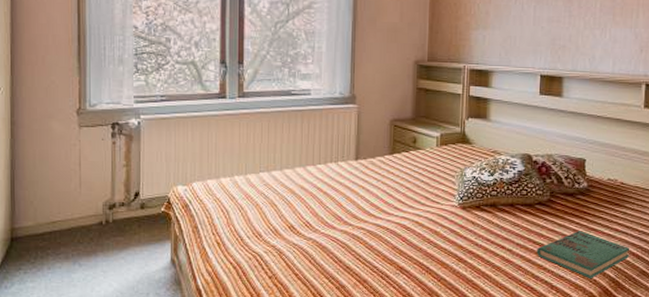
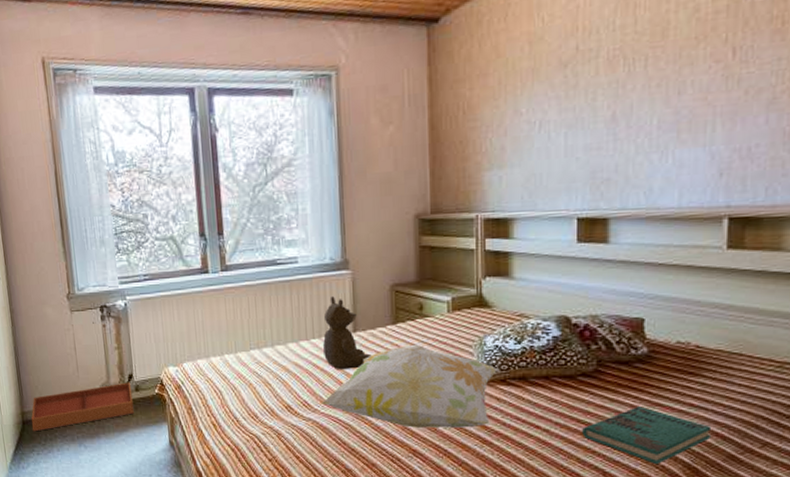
storage bin: none [21,200,137,249] -> present [31,382,134,432]
decorative pillow: none [321,173,475,248] -> present [320,344,498,428]
teddy bear: none [328,127,370,193] -> present [323,296,372,369]

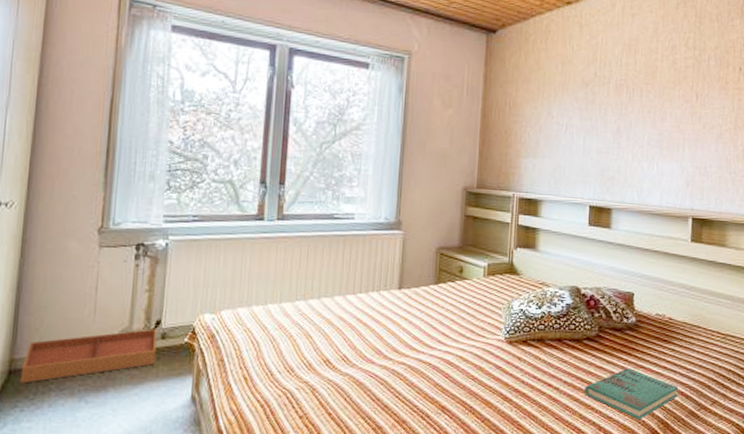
decorative pillow: present [320,344,498,428] -> none [359,304,522,385]
teddy bear: present [323,296,372,369] -> none [368,254,413,325]

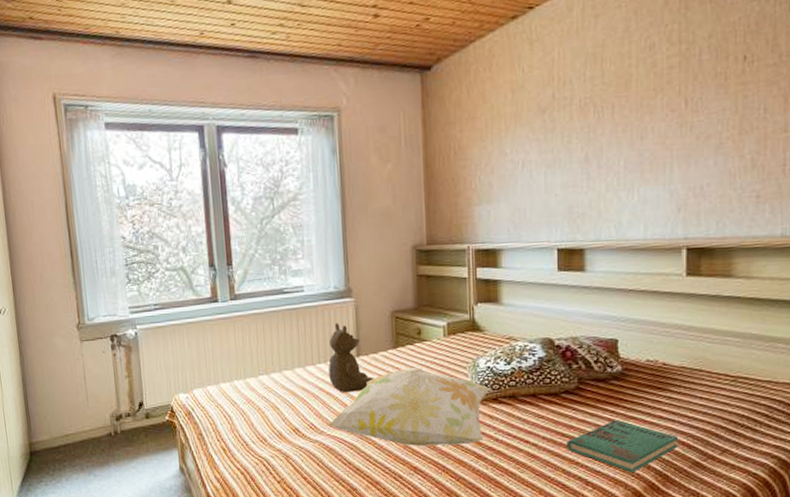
storage bin: present [20,329,158,384] -> none [39,410,145,462]
decorative pillow: none [359,304,522,385] -> present [326,367,491,446]
teddy bear: none [368,254,413,325] -> present [328,323,374,392]

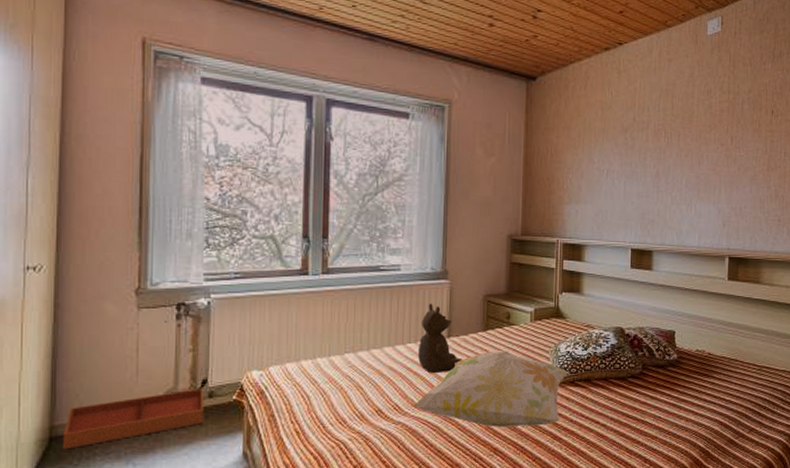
storage bin: none [39,410,145,462] -> present [62,388,204,450]
book: present [567,420,679,472] -> none [630,402,718,450]

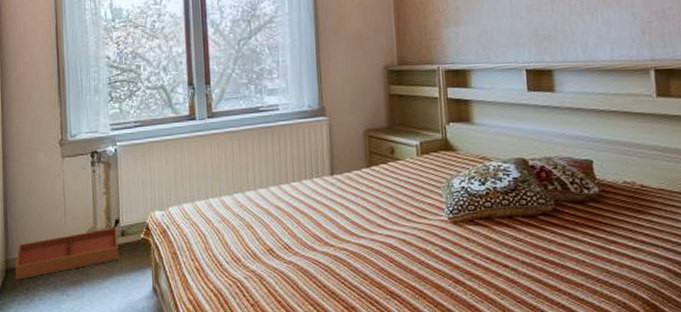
decorative pillow: present [410,349,569,427] -> none [300,186,466,269]
teddy bear: present [418,303,463,373] -> none [303,141,349,211]

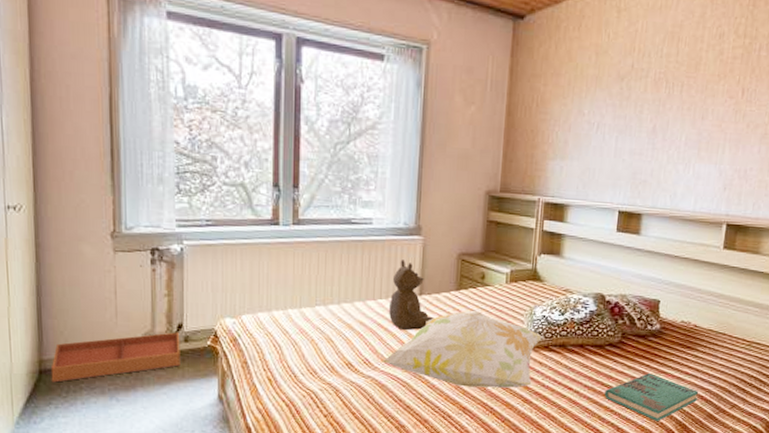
decorative pillow: none [300,186,466,269] -> present [380,310,544,388]
teddy bear: none [303,141,349,211] -> present [389,260,434,330]
book: none [547,244,665,301] -> present [604,373,699,421]

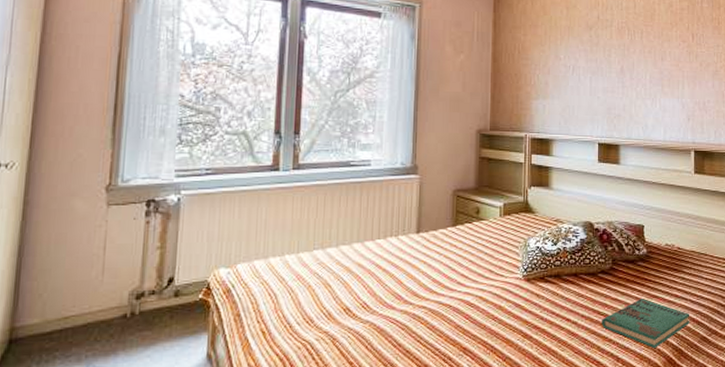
storage bin: present [50,332,180,383] -> none [21,287,170,353]
decorative pillow: present [380,310,544,388] -> none [379,245,539,326]
teddy bear: present [389,260,434,330] -> none [387,199,432,269]

